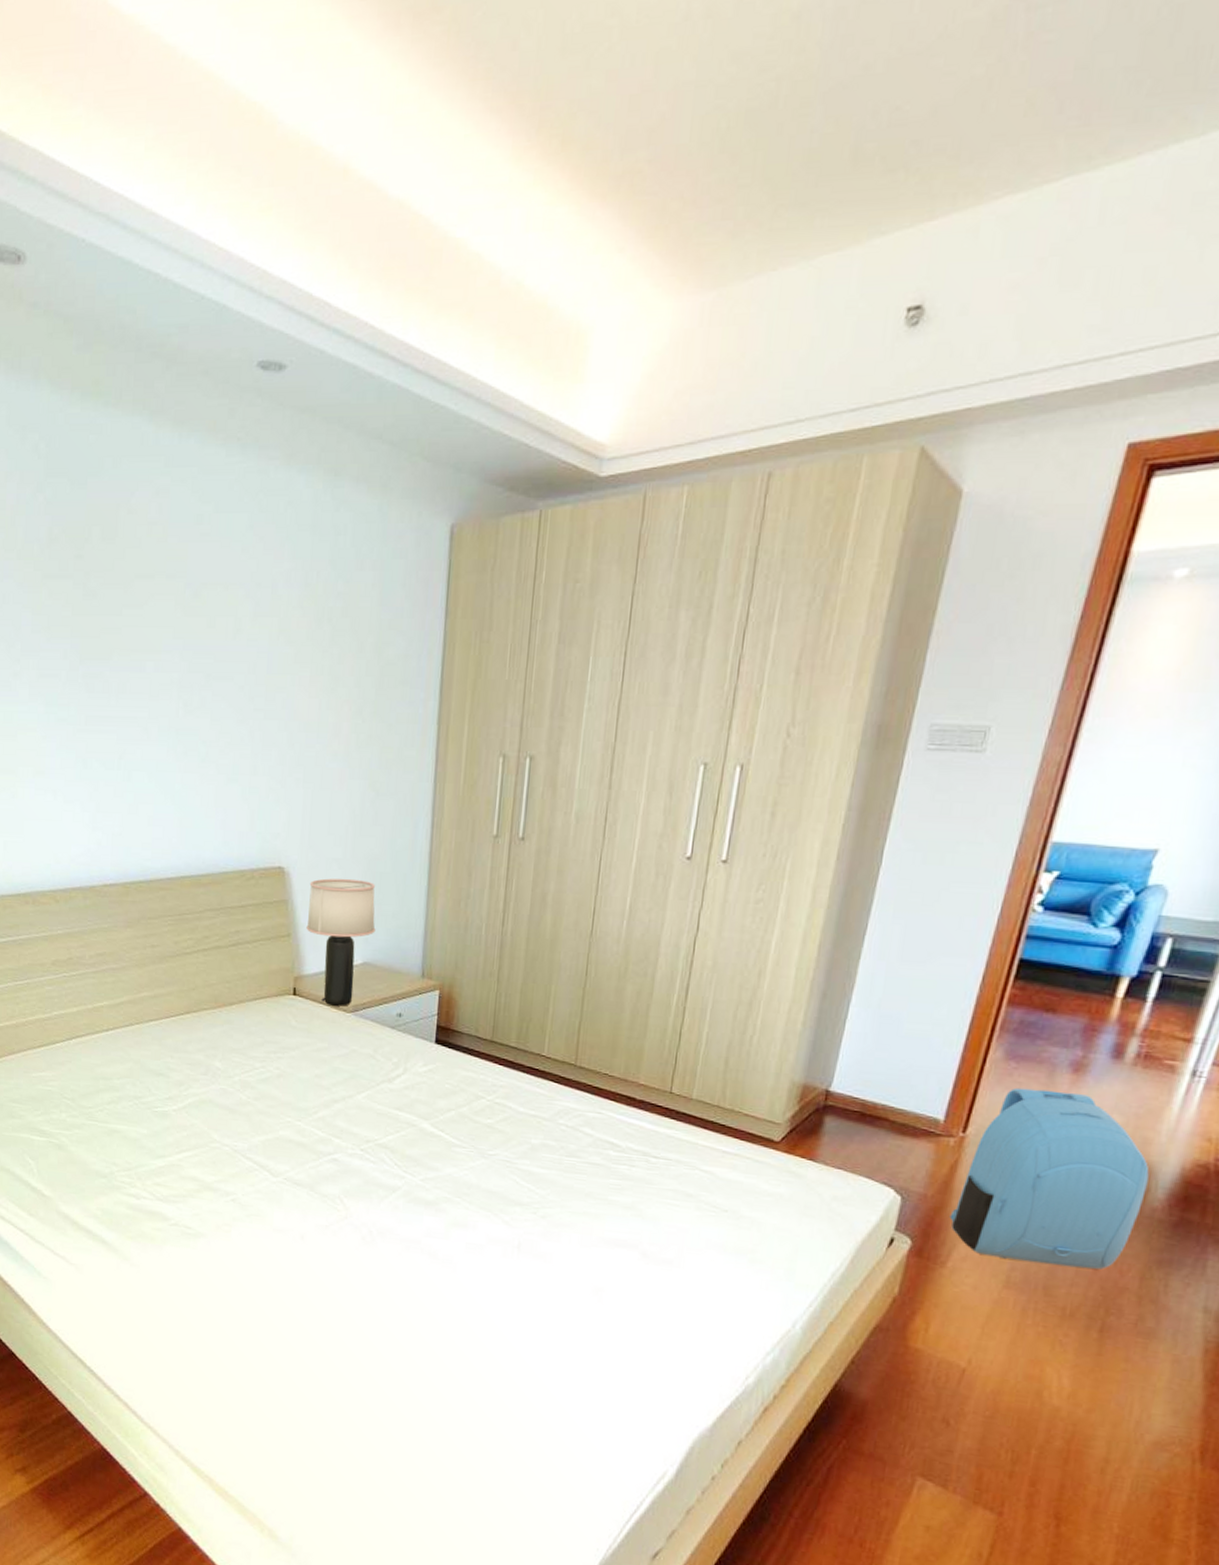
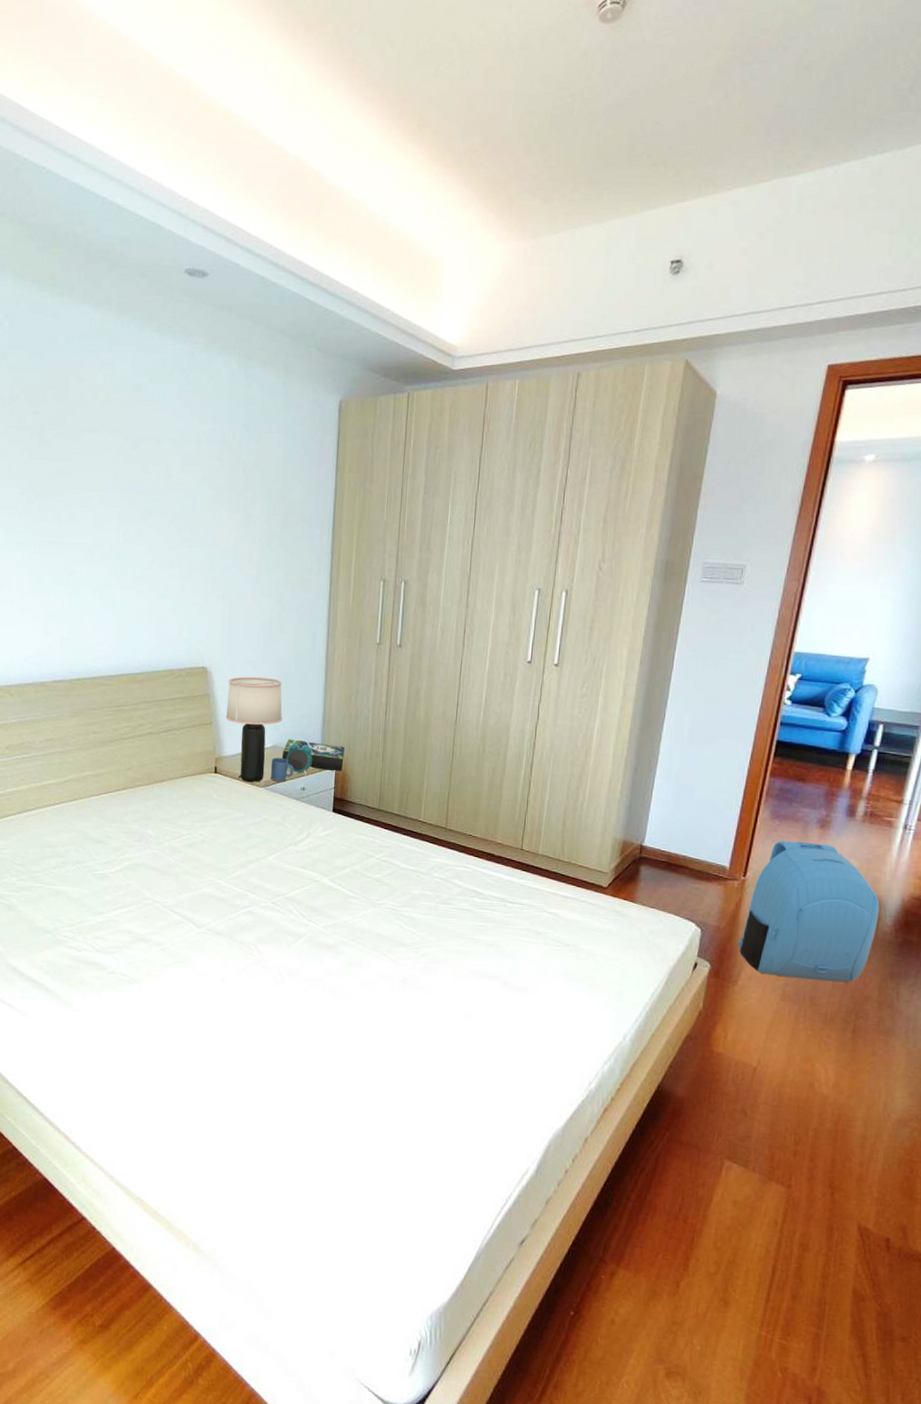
mug: none [360,977,389,1006] -> present [270,757,294,782]
book: none [375,954,451,995] -> present [282,739,345,772]
alarm clock: none [379,955,412,1000] -> present [286,739,313,777]

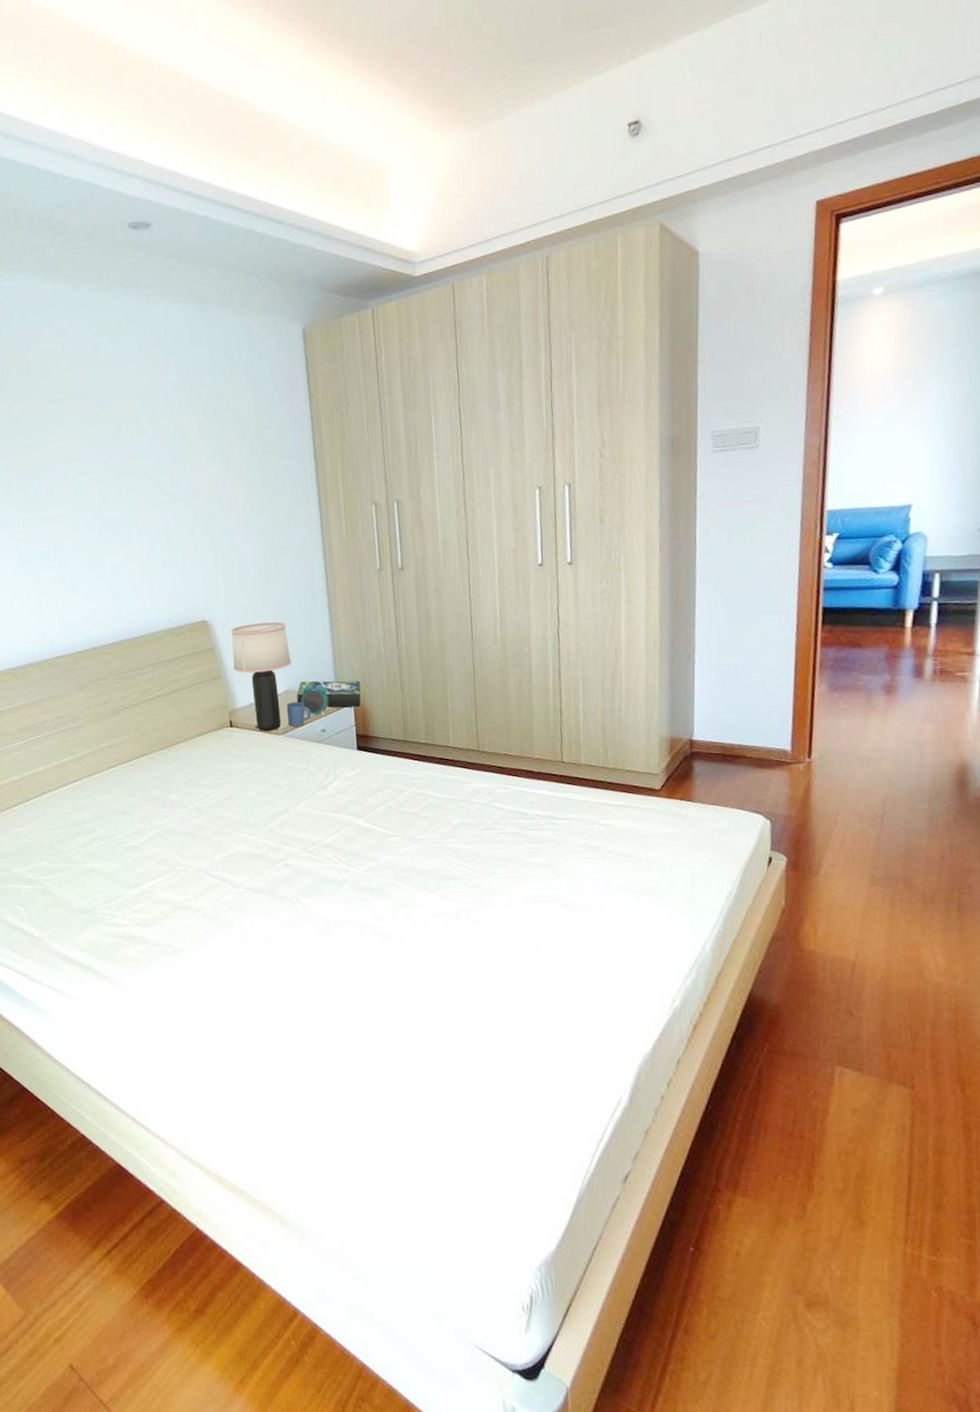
backpack: present [738,840,880,983] -> none [813,710,968,860]

